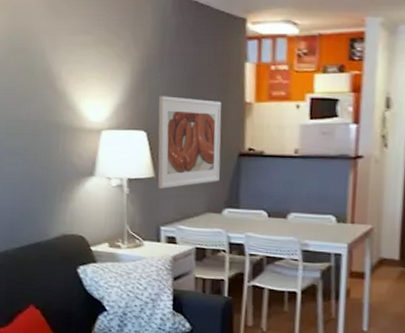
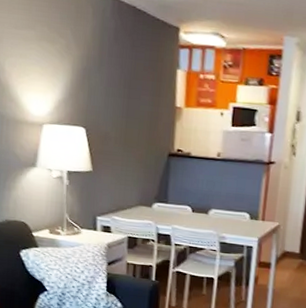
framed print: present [157,96,222,189] -> none [95,95,154,182]

